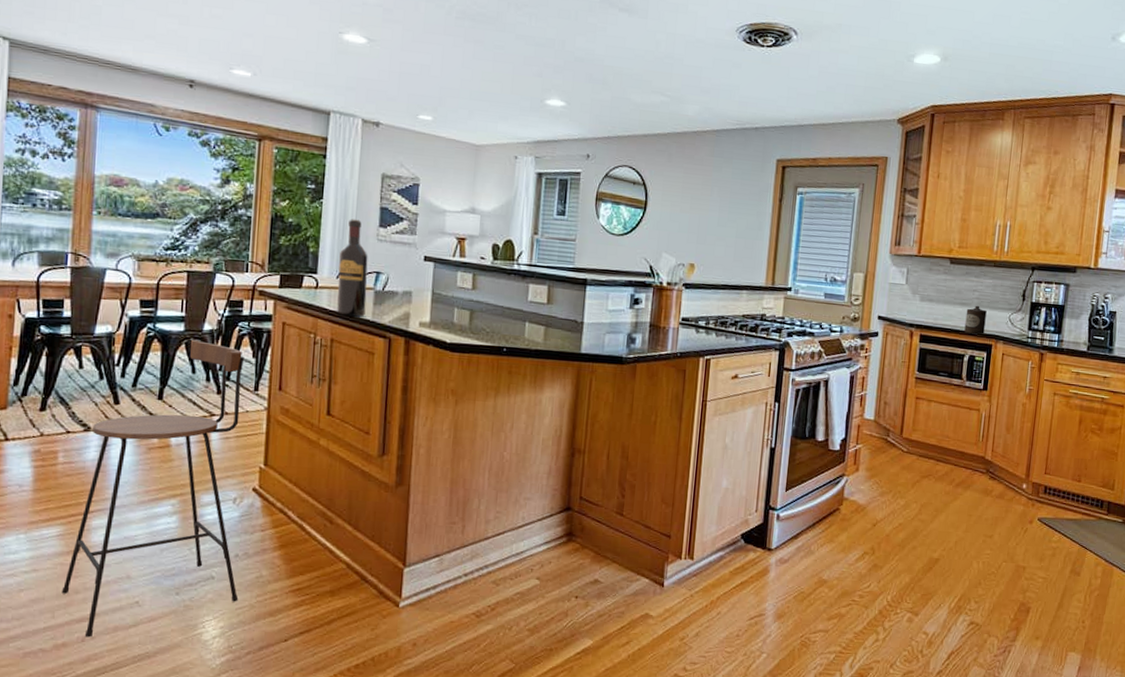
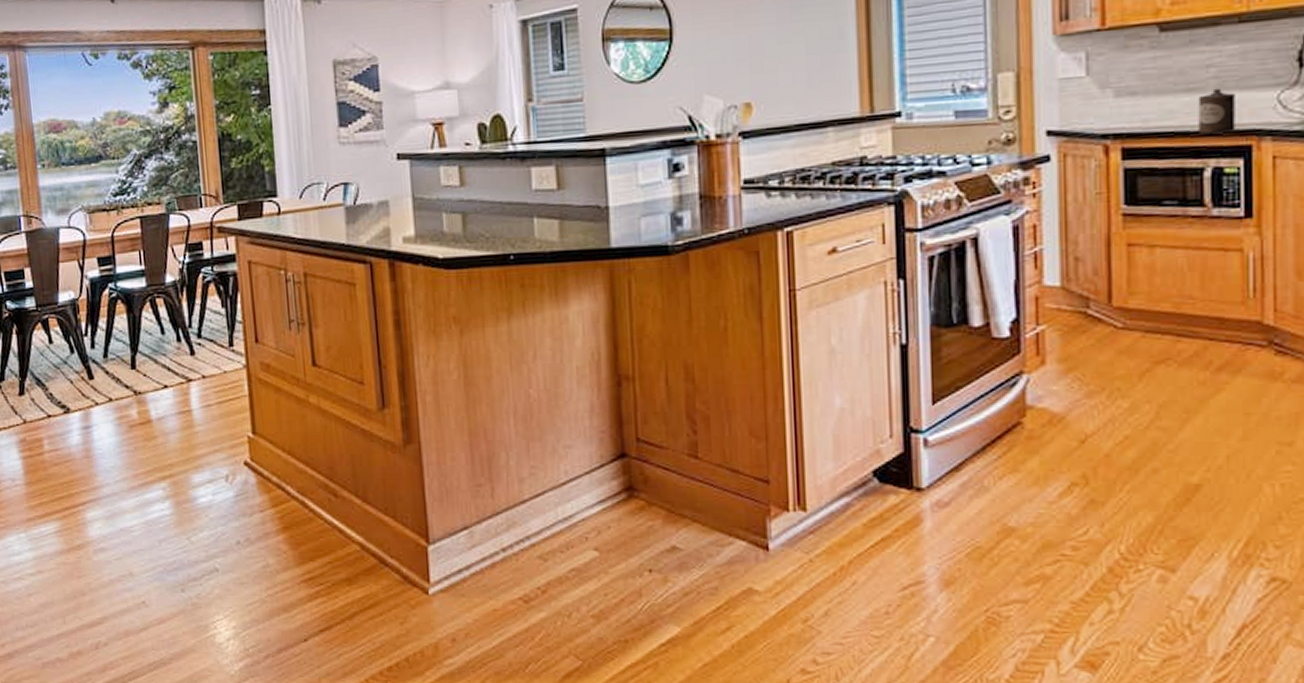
bar stool: present [61,340,245,637] -> none [68,296,248,644]
wine bottle: present [337,219,368,317] -> none [299,122,338,244]

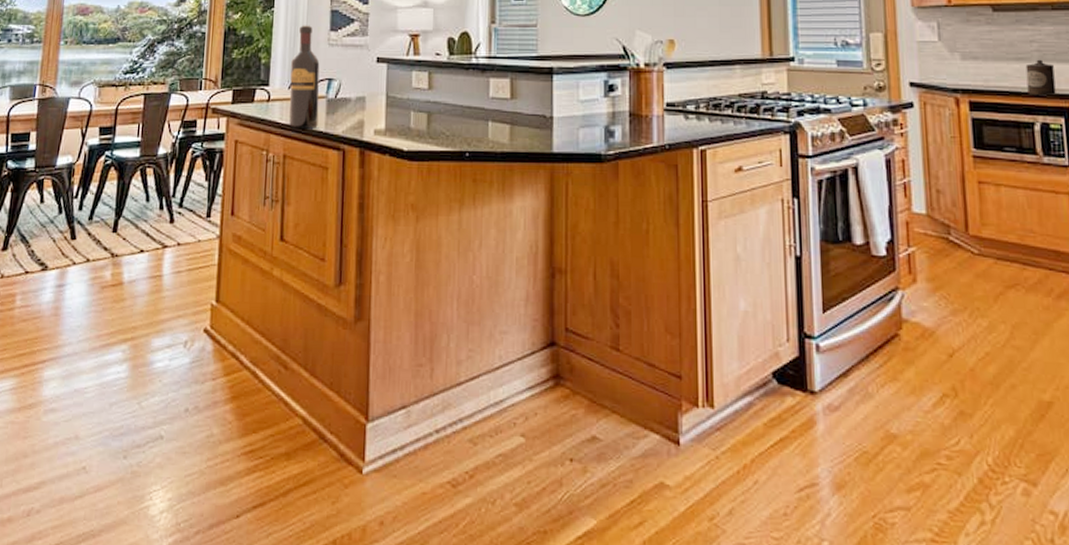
wine bottle: none [299,122,338,244] -> present [289,25,320,130]

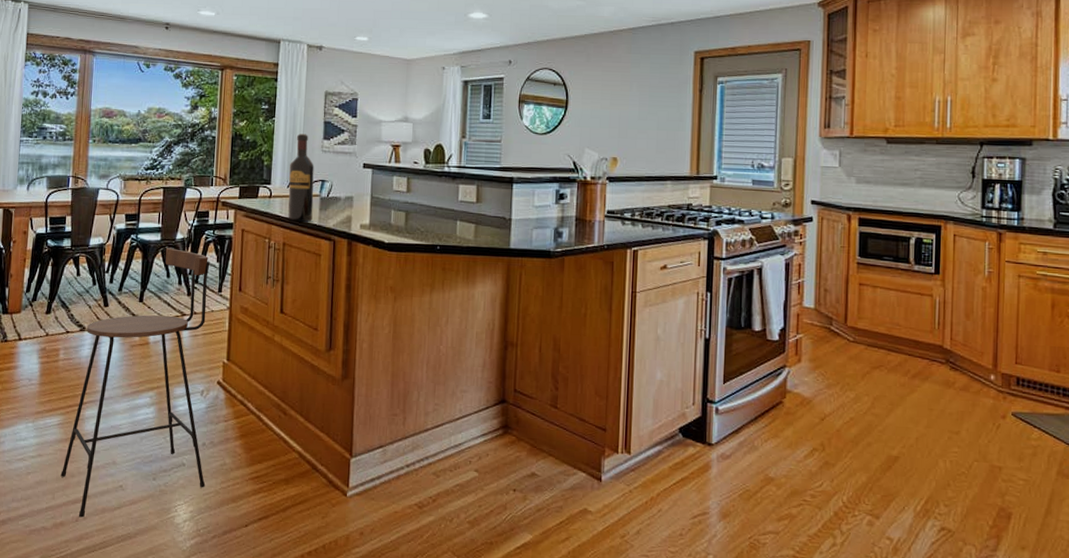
bar stool: none [10,166,197,511] -> present [60,248,210,518]
canister: present [1025,59,1056,95] -> none [908,185,932,215]

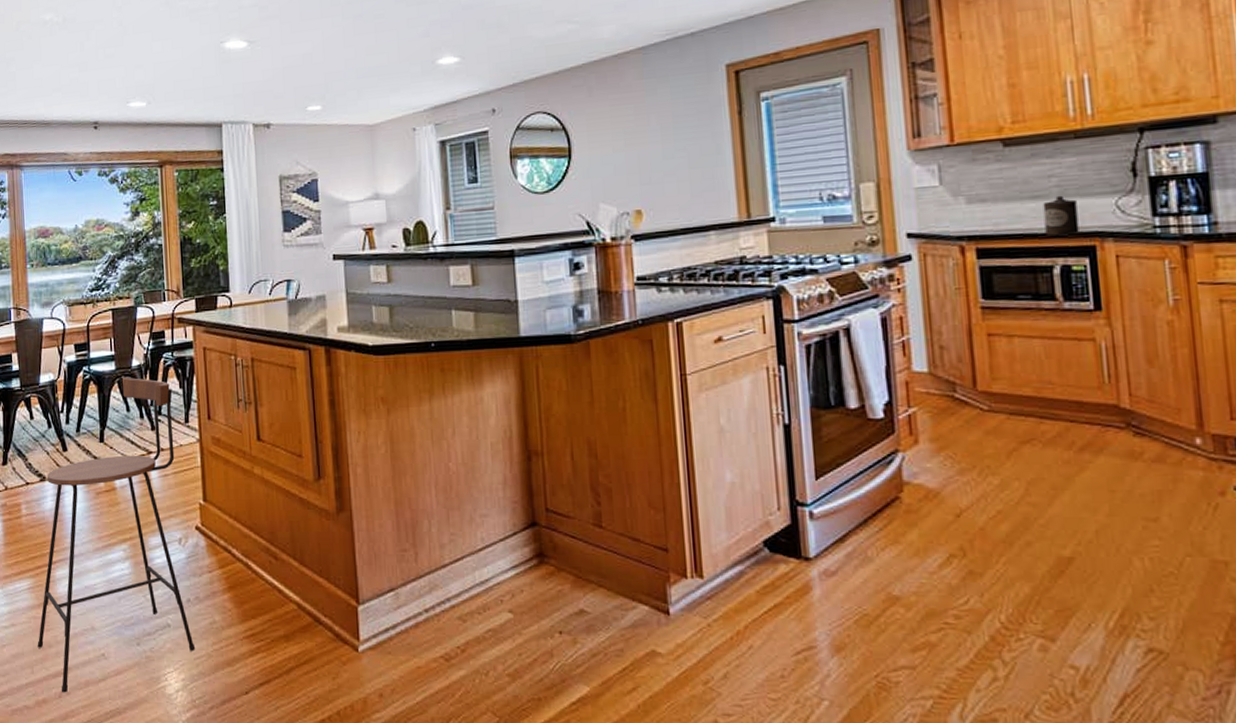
wine bottle: present [288,133,314,223] -> none [249,228,282,333]
canister: none [908,185,932,215] -> present [1043,195,1079,235]

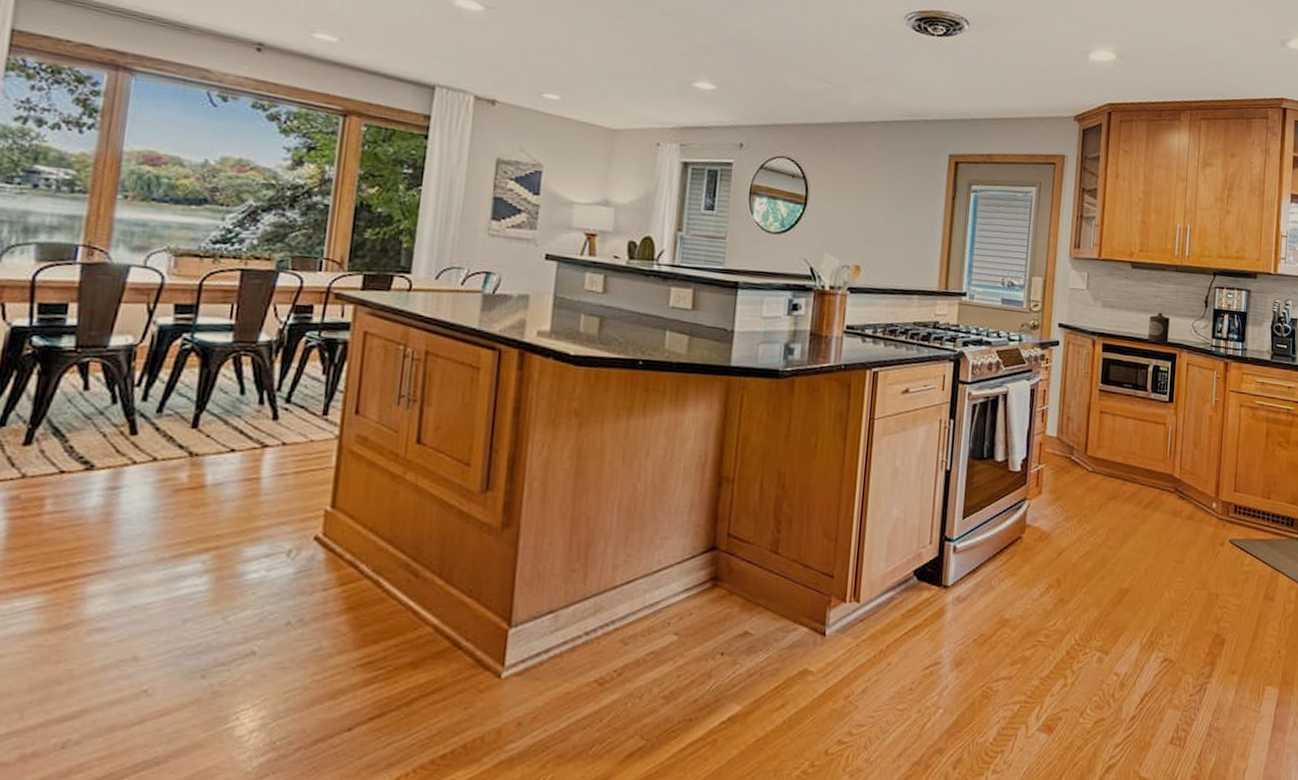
bar stool: present [37,378,196,693] -> none [36,354,312,742]

